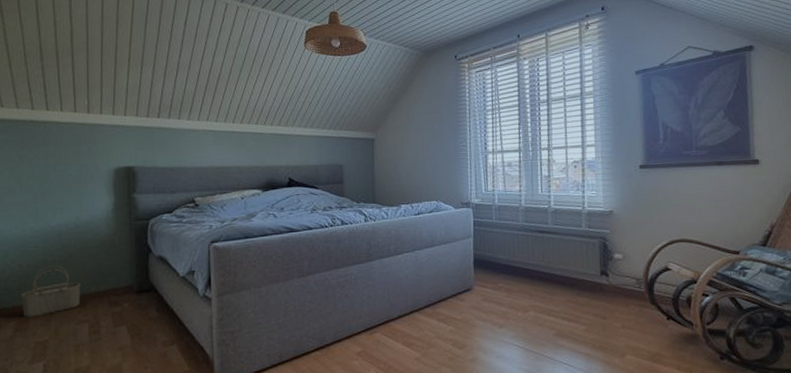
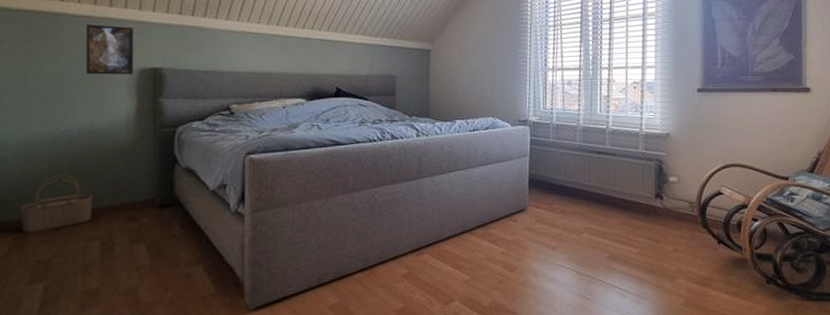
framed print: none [69,130,111,175] -> present [86,24,134,75]

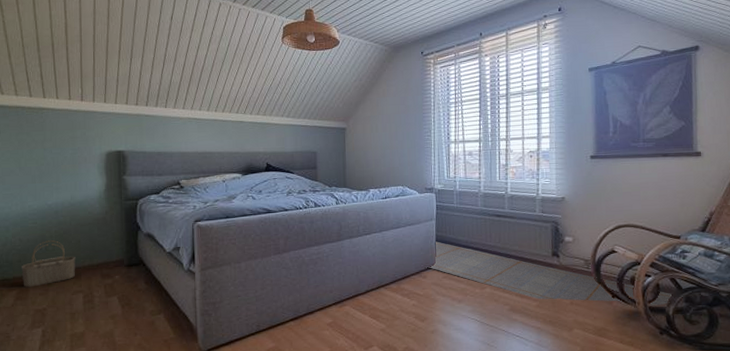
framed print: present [86,24,134,75] -> none [64,116,103,158]
rug: none [520,179,779,253] -> present [428,240,672,306]

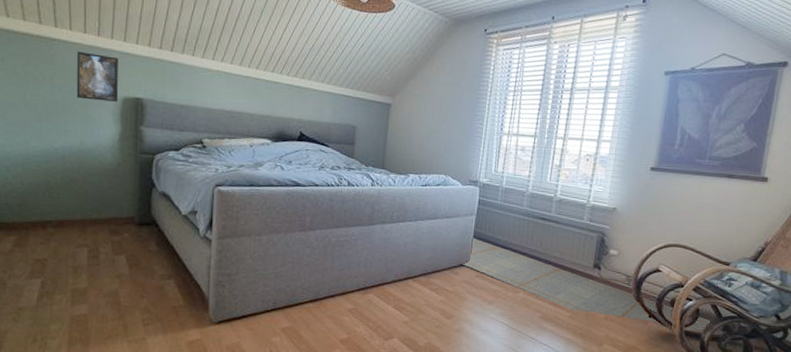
wicker basket: present [21,240,76,287] -> none [21,187,82,235]
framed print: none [64,116,103,158] -> present [76,51,119,102]

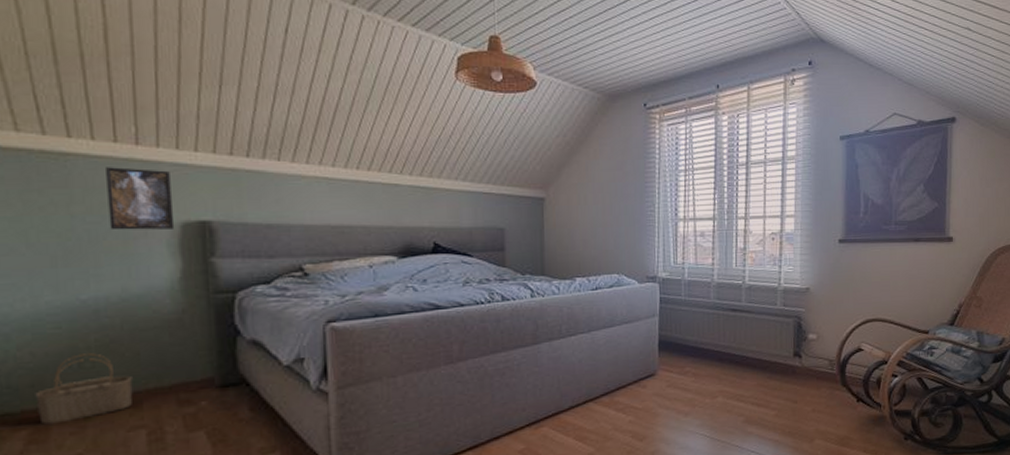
wicker basket: none [21,187,82,235] -> present [35,353,133,425]
rug: present [461,236,710,331] -> none [649,341,918,410]

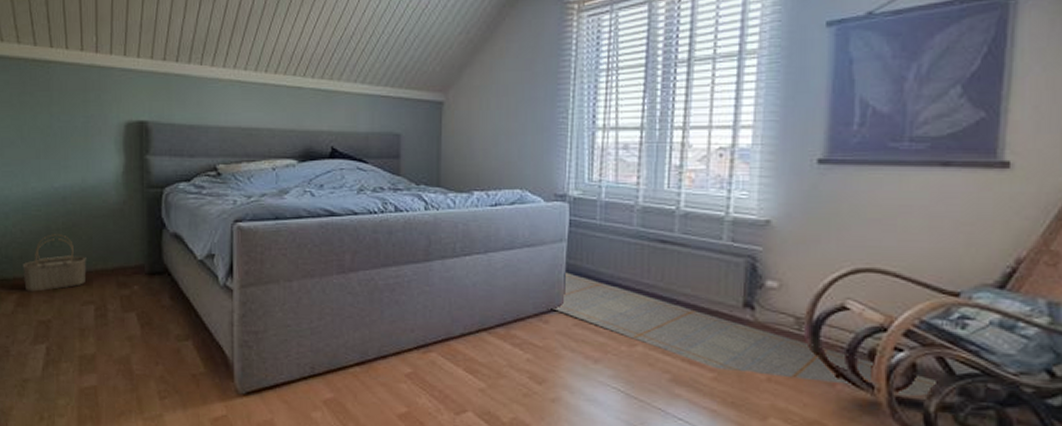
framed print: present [106,167,175,230] -> none [75,72,121,128]
rug: none [649,341,918,410] -> present [552,270,936,397]

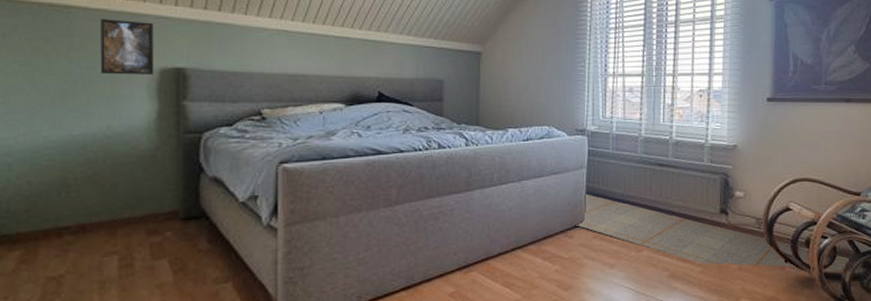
wicker basket: present [23,234,87,292] -> none [29,184,110,247]
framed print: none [75,72,121,128] -> present [100,19,155,75]

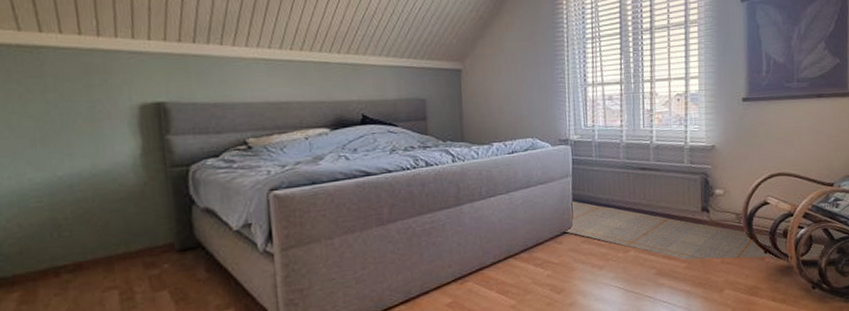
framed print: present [100,19,155,75] -> none [73,57,134,114]

